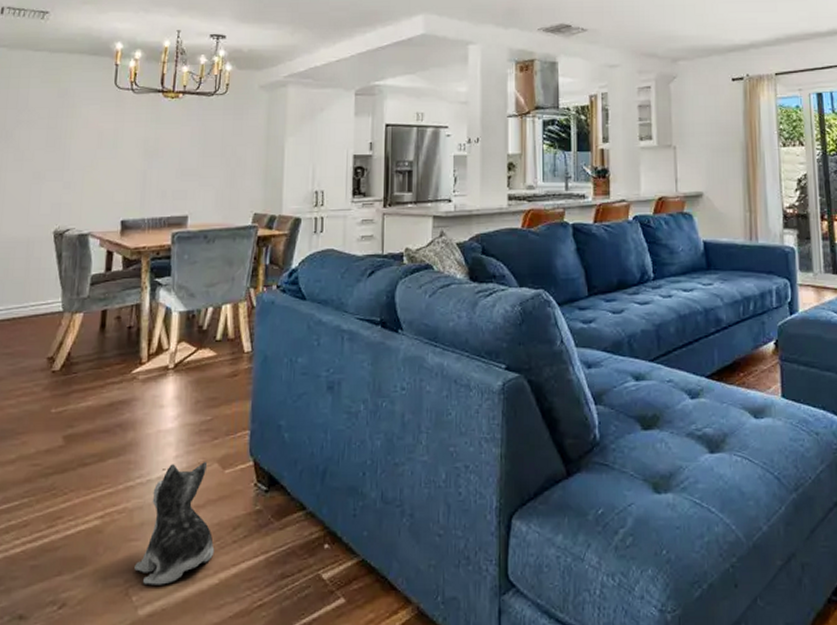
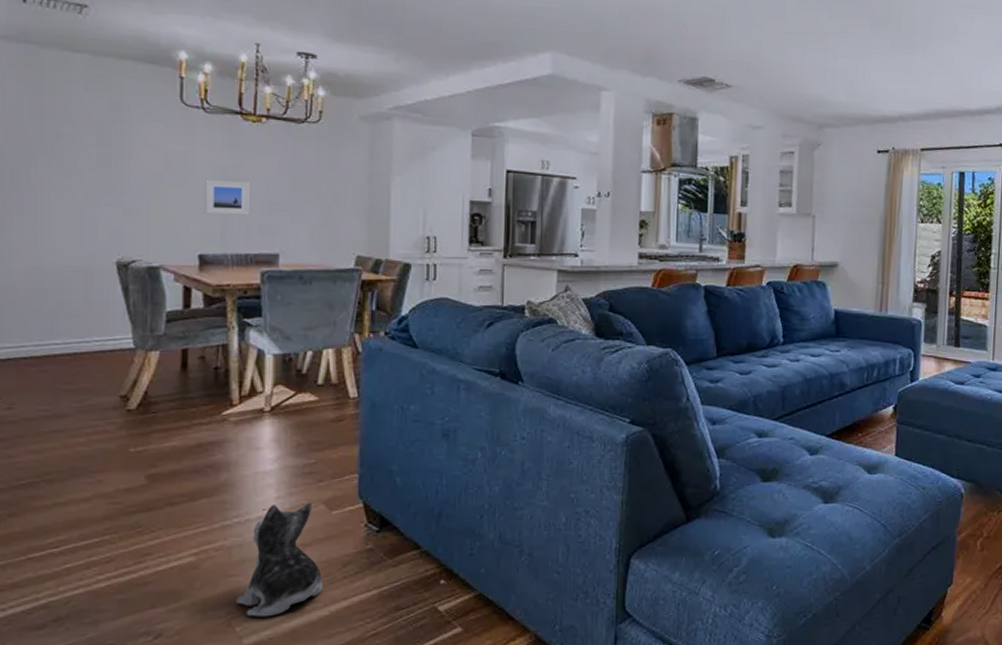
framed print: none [128,152,168,183] -> present [205,180,251,216]

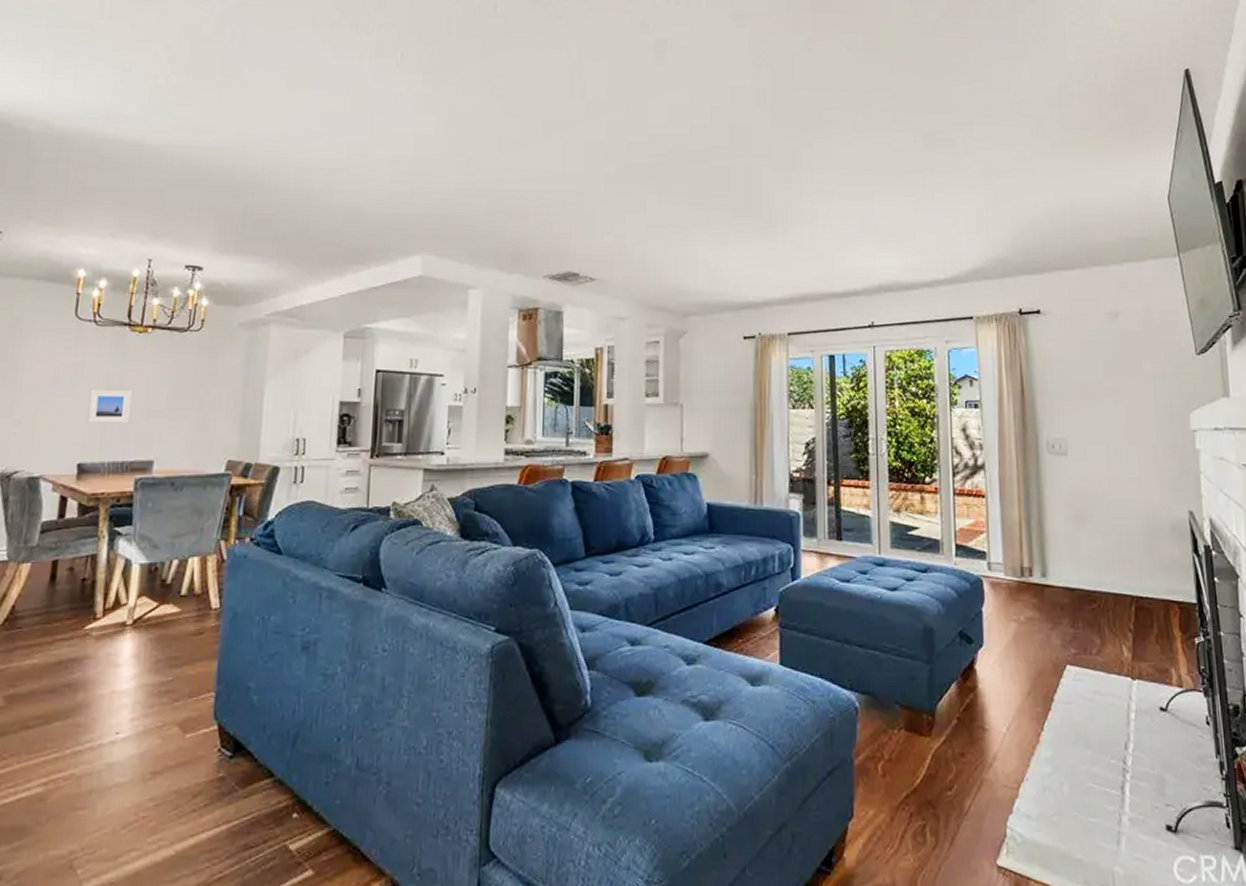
plush toy: present [236,503,324,617] -> none [80,726,172,857]

